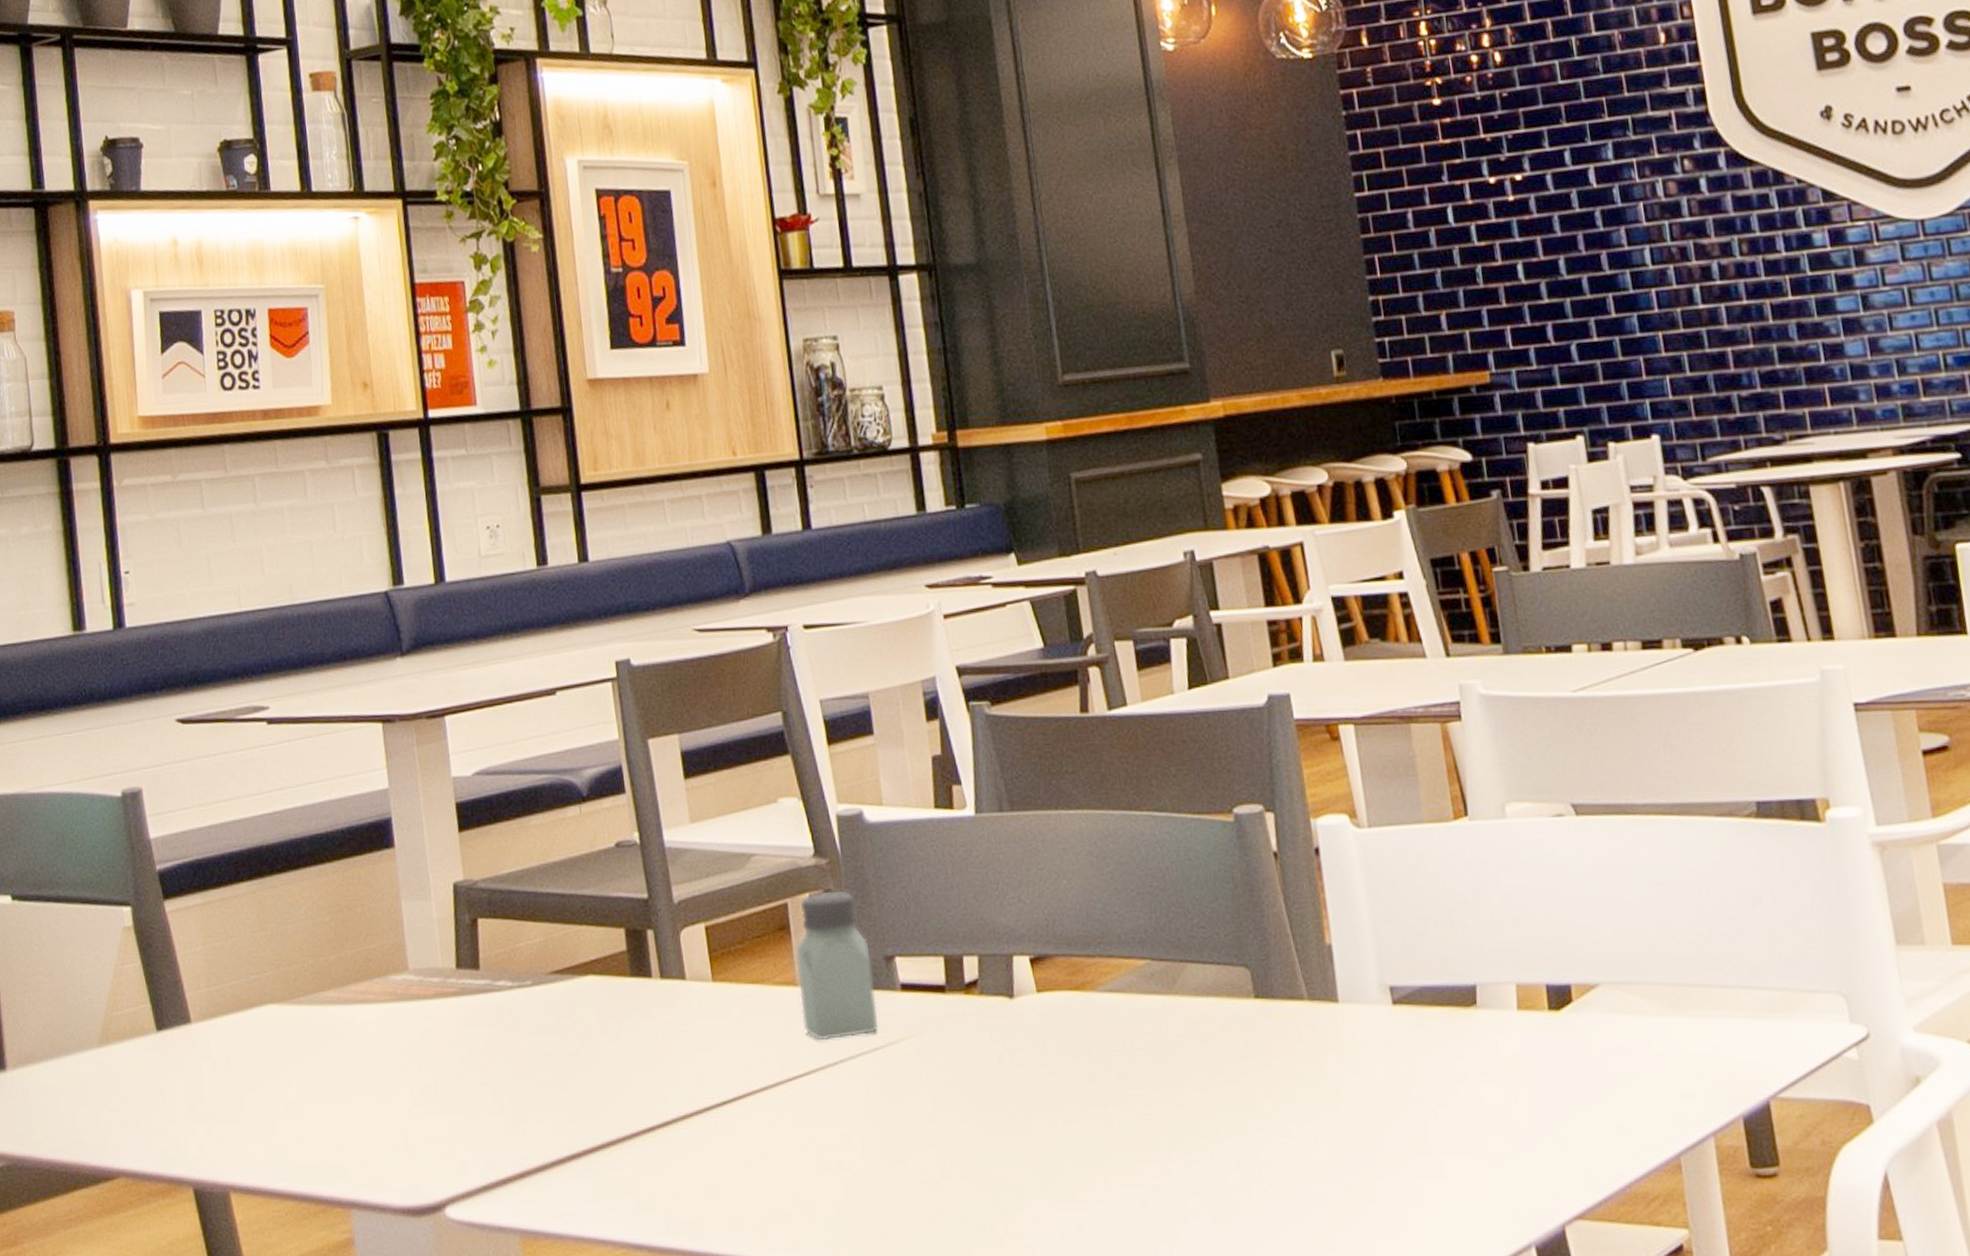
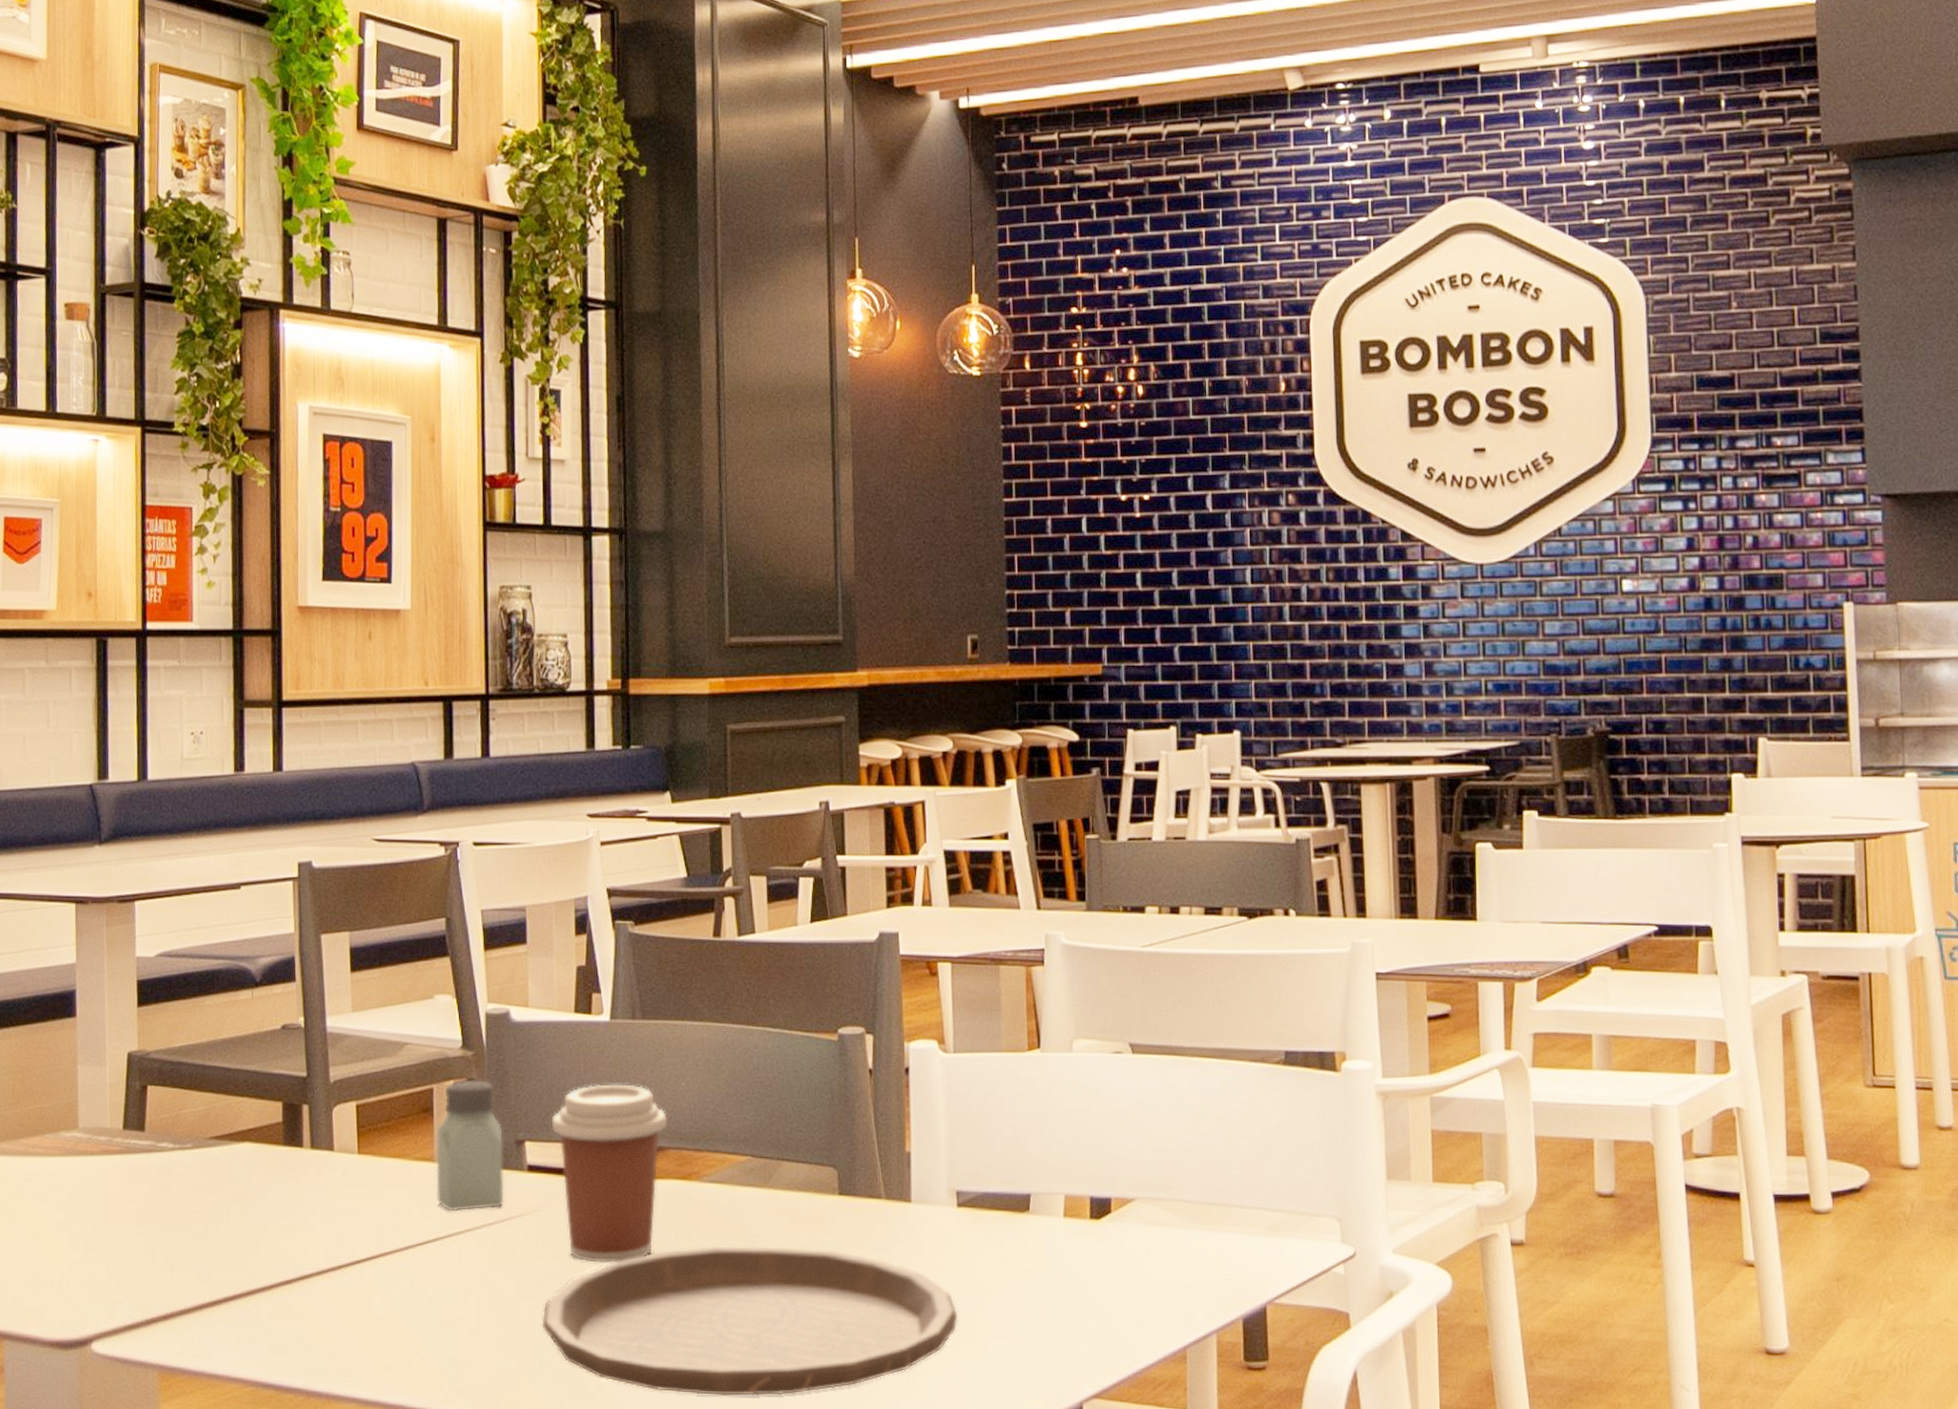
coffee cup: none [922,885,1051,1091] -> present [551,1084,667,1264]
plate: none [934,1061,1408,1236] -> present [542,1246,958,1396]

